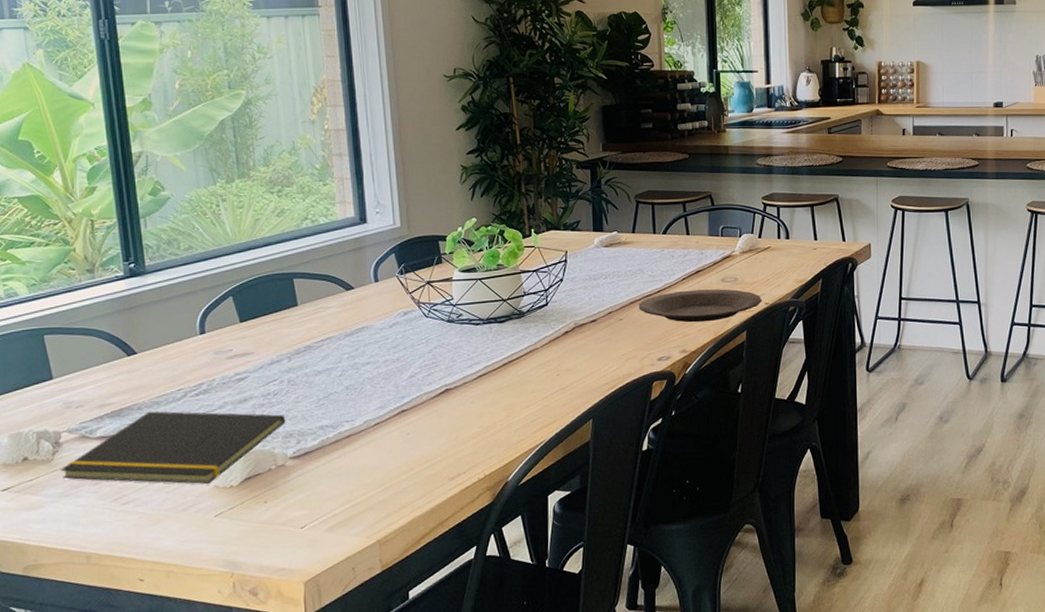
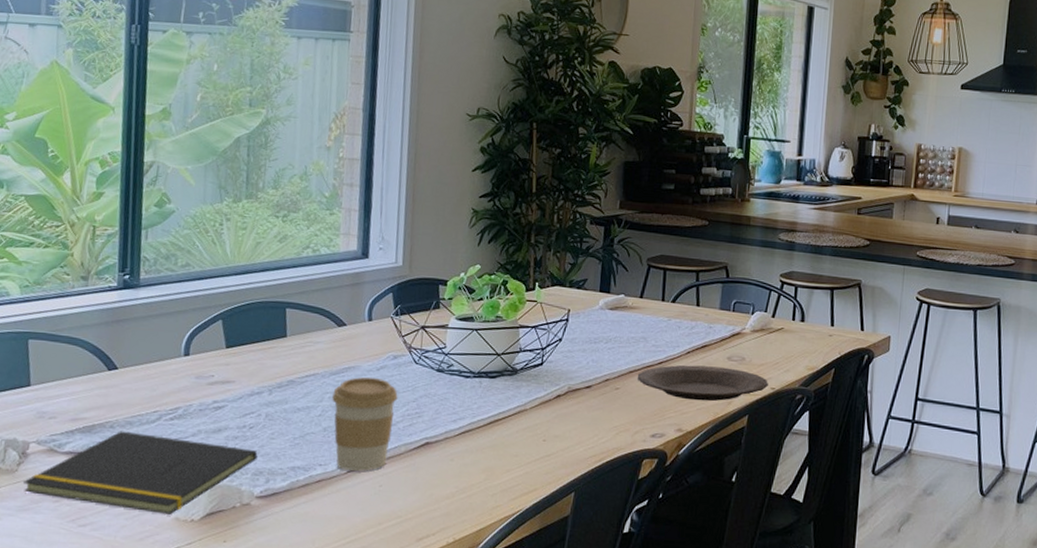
coffee cup: none [350,334,413,423] -> present [332,377,398,471]

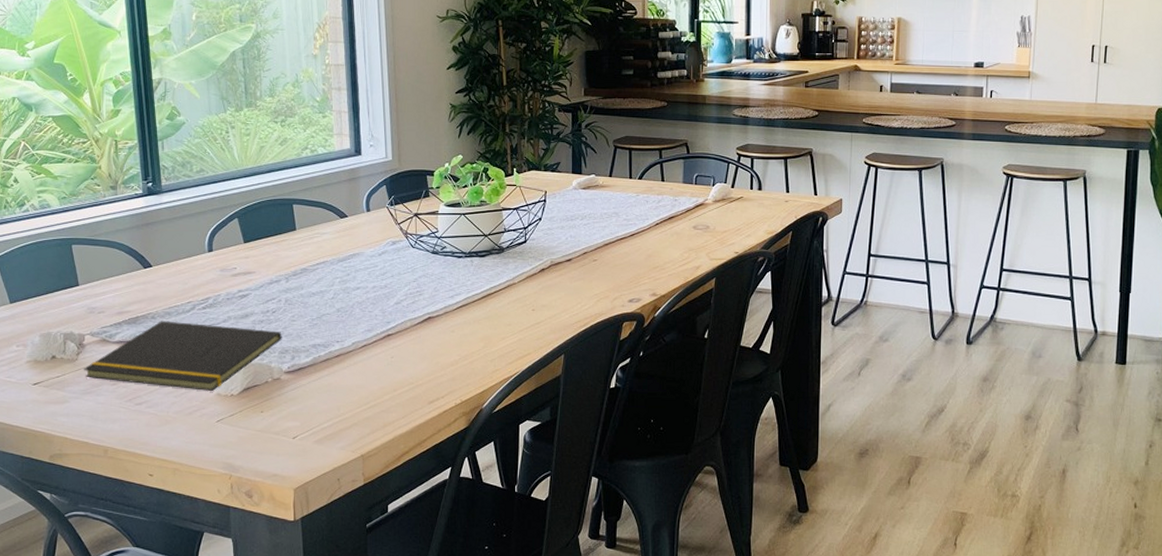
coffee cup: present [332,377,398,471] -> none [342,261,400,345]
plate: present [637,365,769,401] -> none [612,235,733,267]

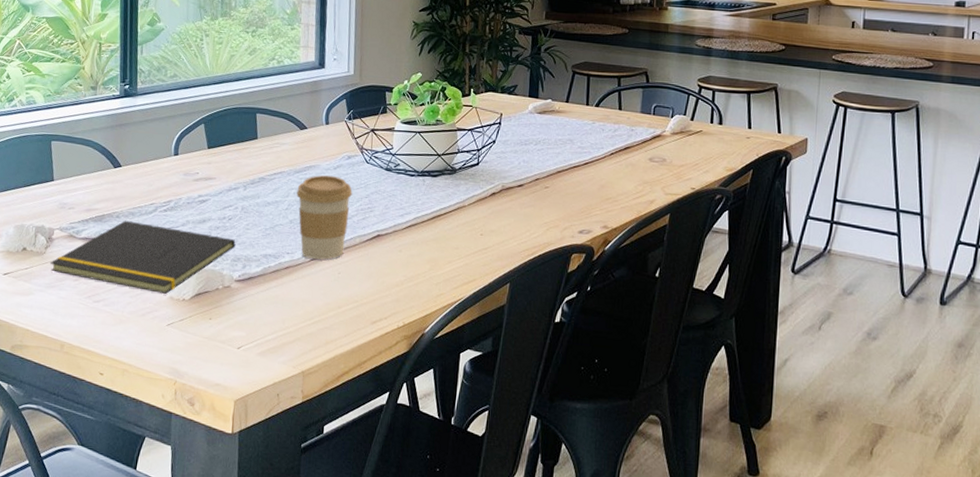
coffee cup: none [342,261,400,345] -> present [296,175,352,260]

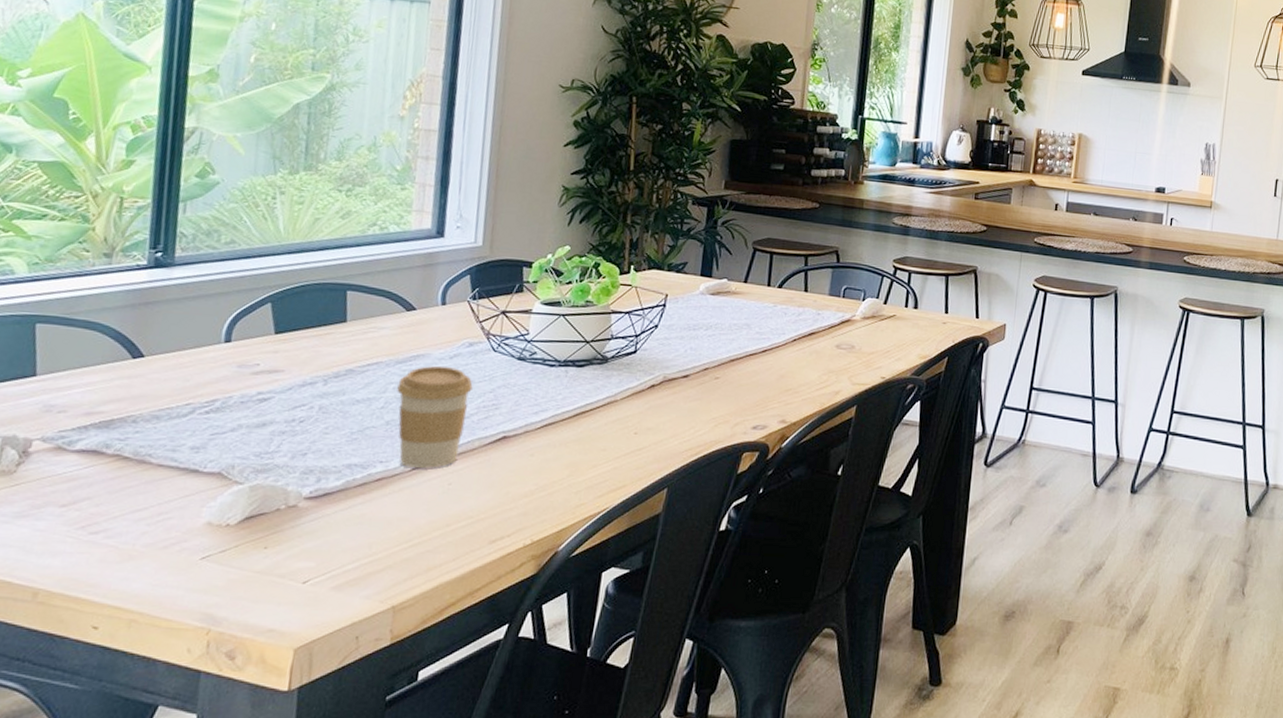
notepad: present [49,220,236,294] -> none [22,426,309,519]

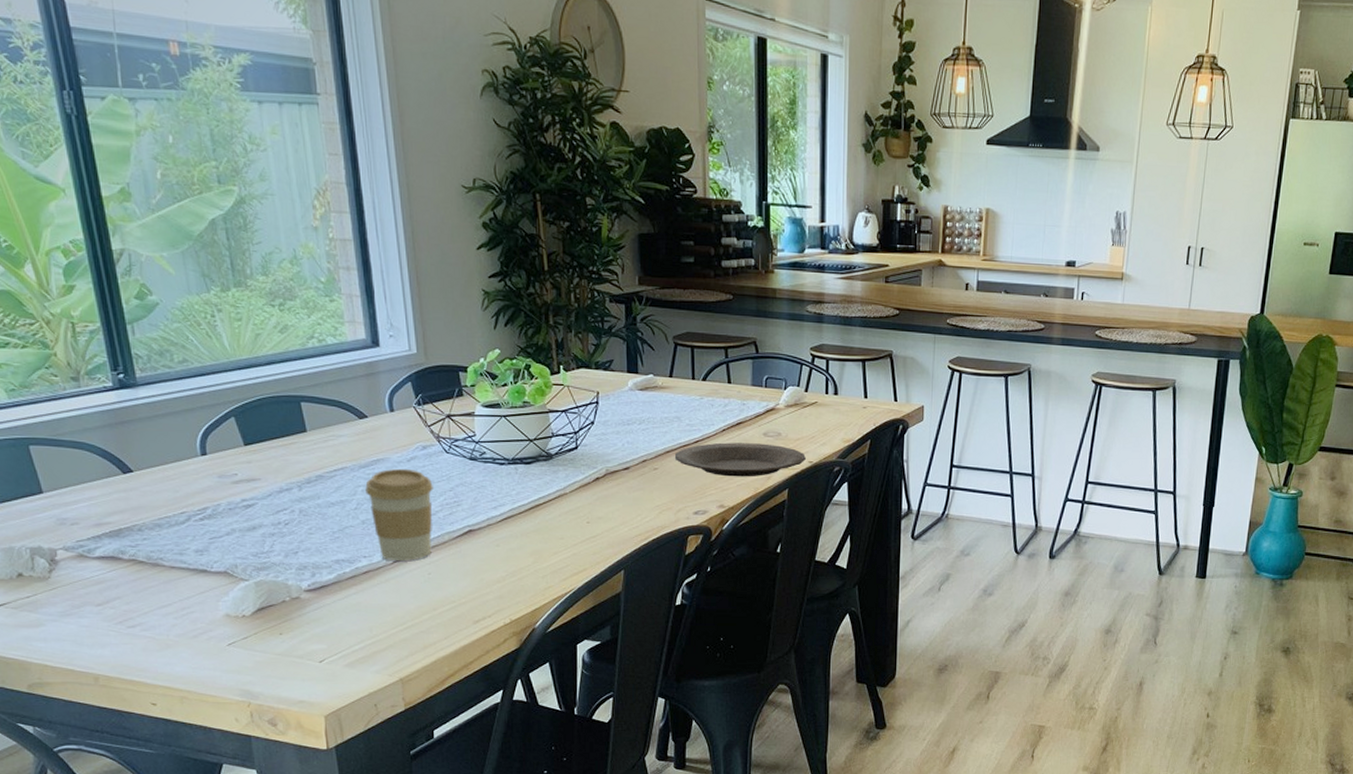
plate: none [738,353,879,391] -> present [674,442,807,477]

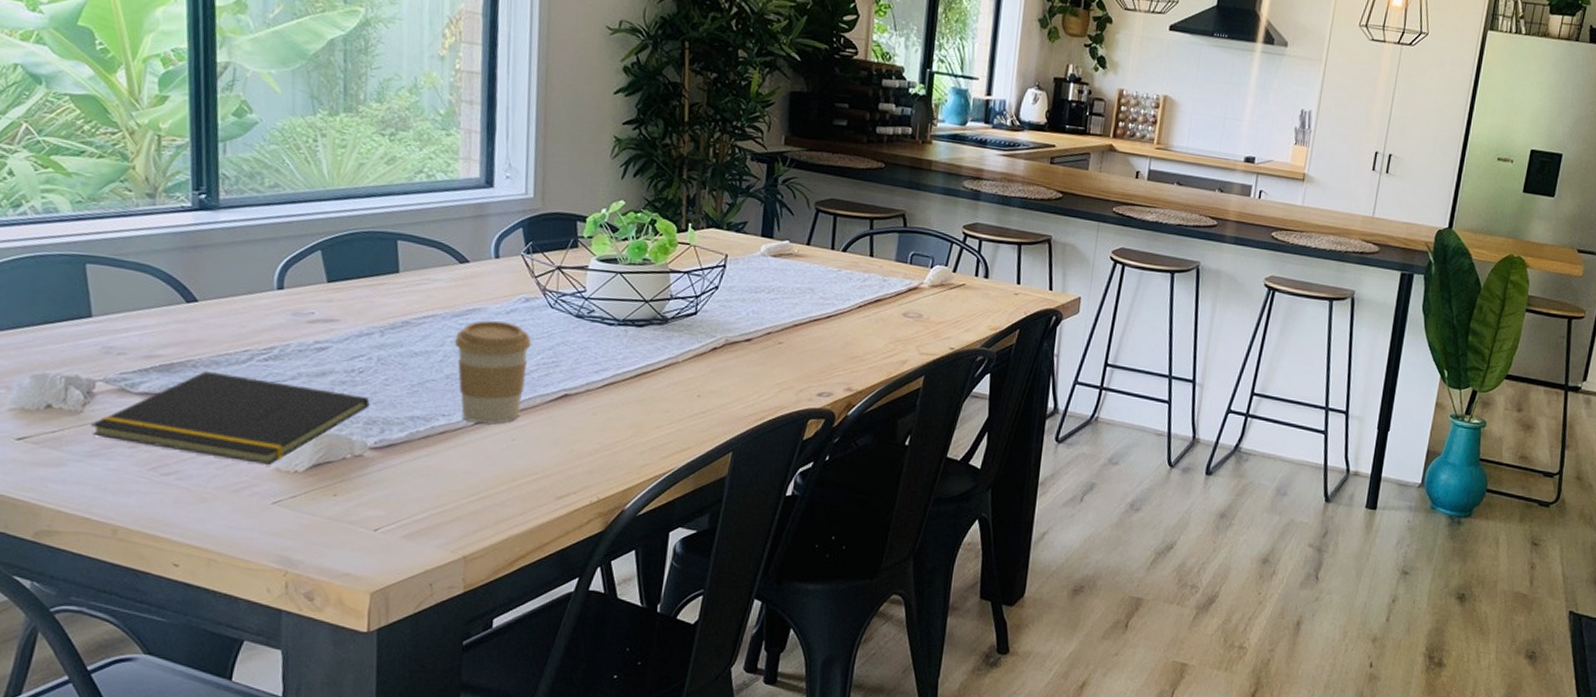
notepad: none [58,533,299,611] -> present [90,371,370,465]
plate: present [674,442,807,477] -> none [802,320,948,360]

